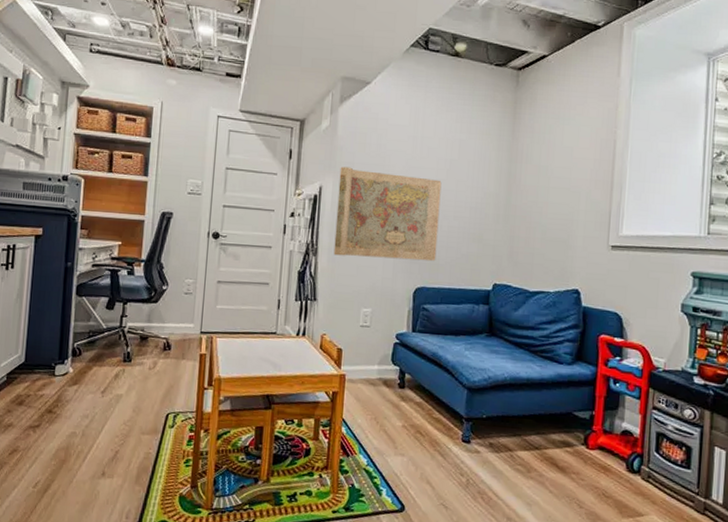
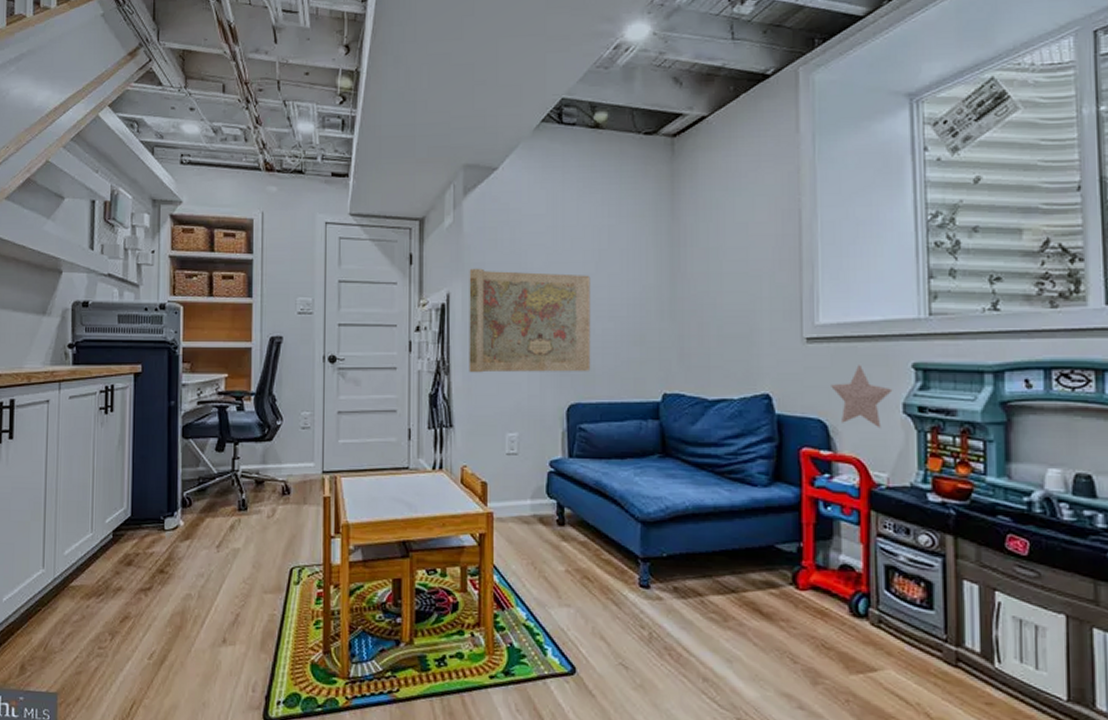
decorative star: none [627,271,675,323] -> present [831,365,893,429]

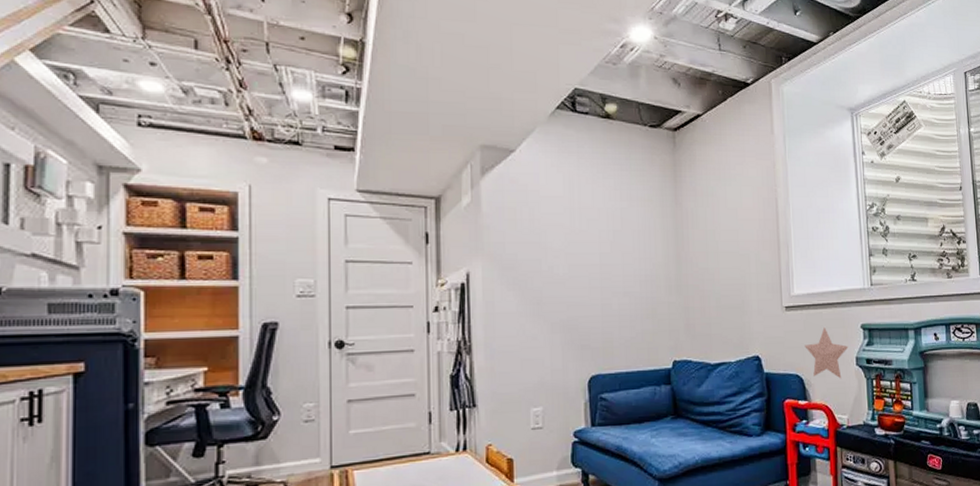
map: present [469,268,591,373] -> none [489,247,609,351]

